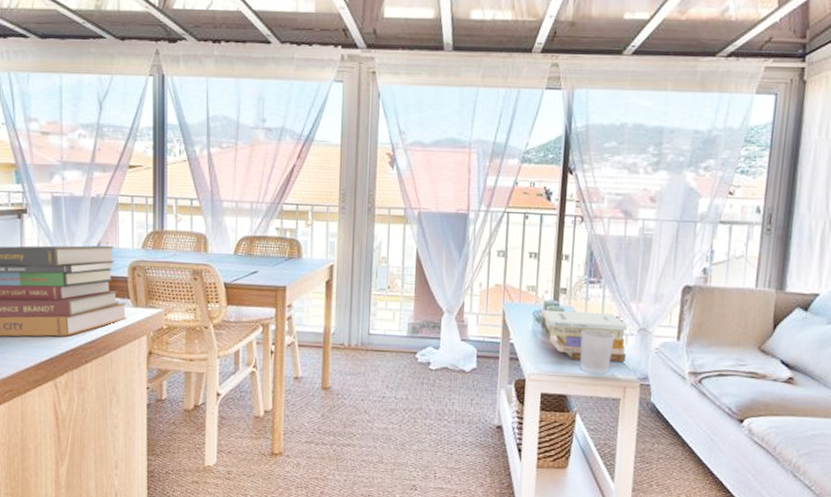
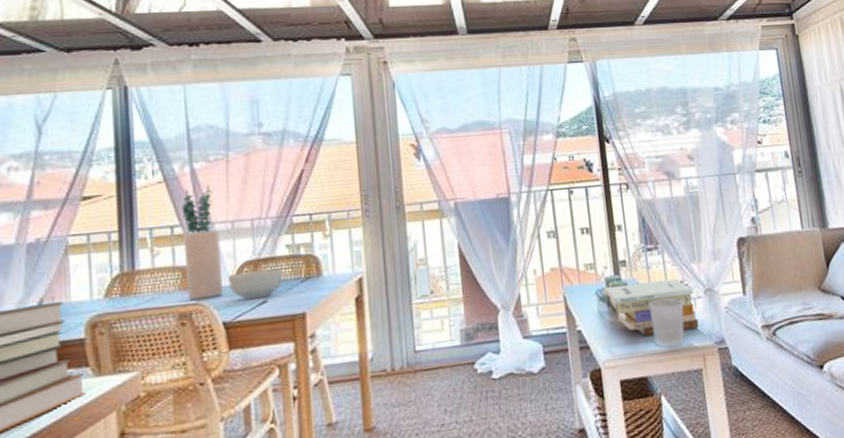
vase: none [199,167,226,263] -> present [181,184,224,301]
bowl: none [230,244,272,269] -> present [228,268,283,300]

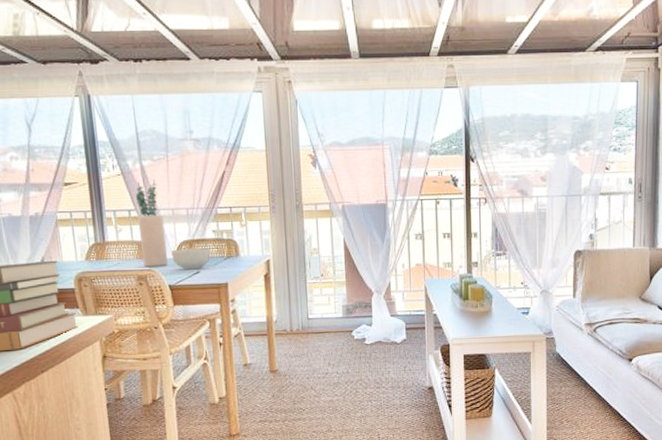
books: present [604,278,699,338] -> none [458,280,532,324]
candle holder: present [649,298,685,348] -> none [493,295,522,334]

